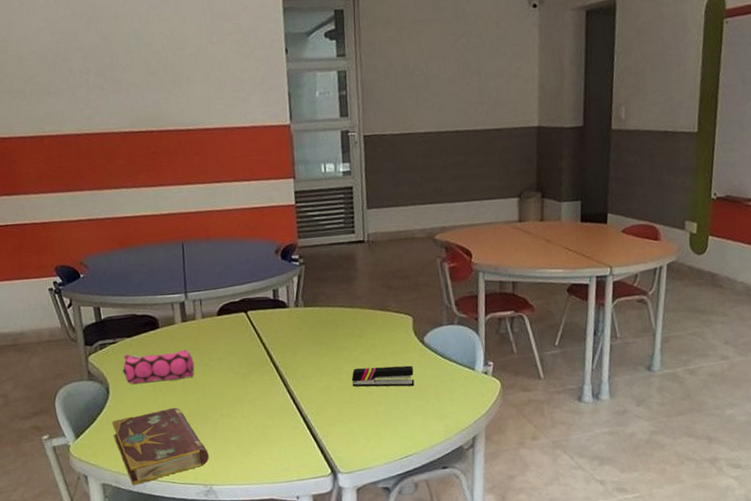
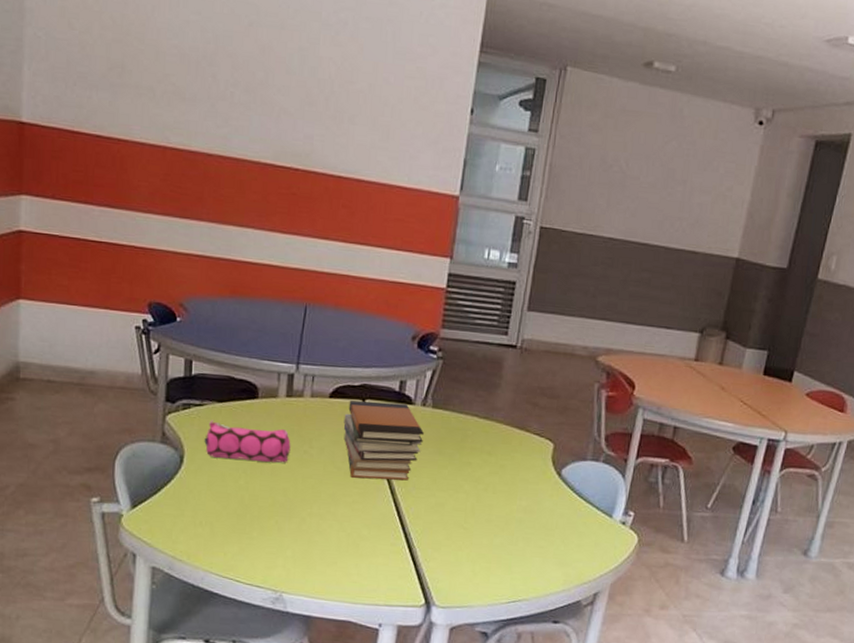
book: present [112,407,209,486] -> none [177,493,286,577]
book stack: none [232,308,302,379] -> present [343,400,425,481]
stapler: present [351,365,415,387] -> none [469,489,543,522]

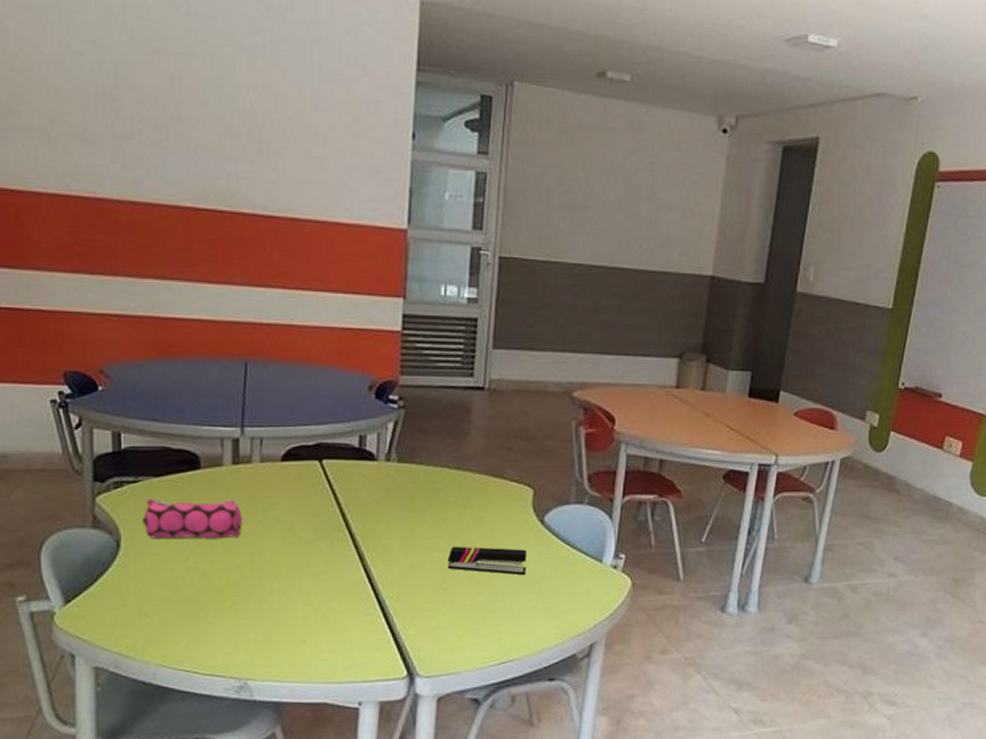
book stack: present [343,400,425,481] -> none [300,461,392,546]
stapler: none [469,489,543,522] -> present [447,546,526,575]

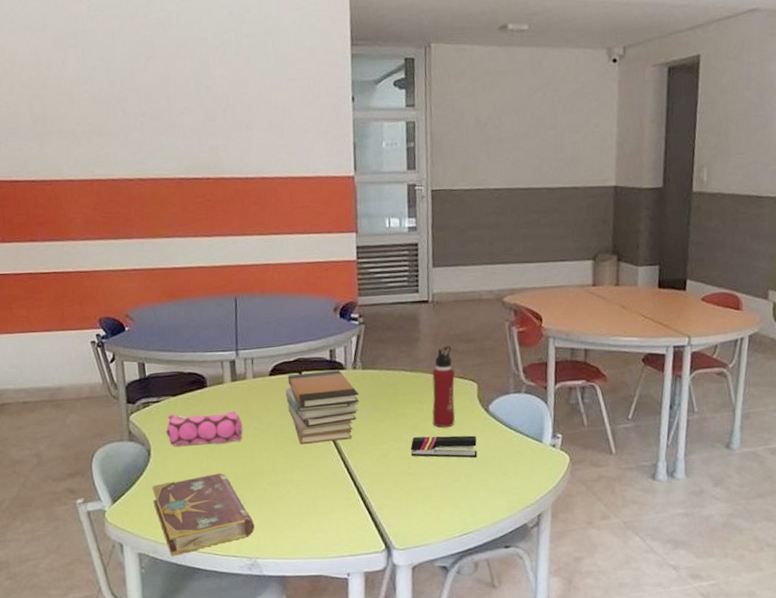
book: none [118,574,248,673] -> present [152,473,255,557]
book stack: none [300,461,392,546] -> present [285,370,359,444]
water bottle: none [477,443,508,539] -> present [432,346,455,428]

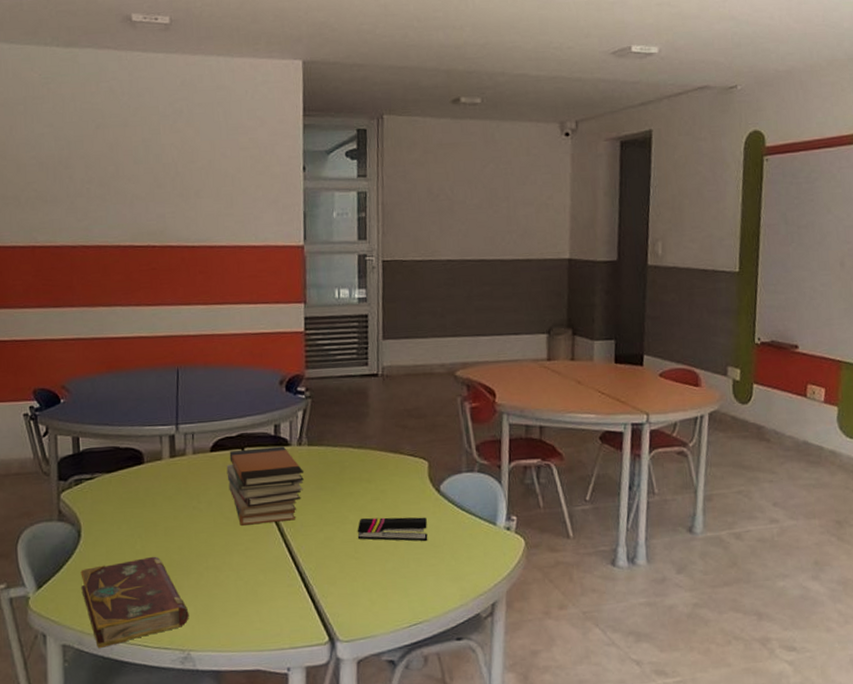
pencil case: present [166,411,243,446] -> none [98,489,181,527]
water bottle: present [432,346,455,428] -> none [380,421,405,509]

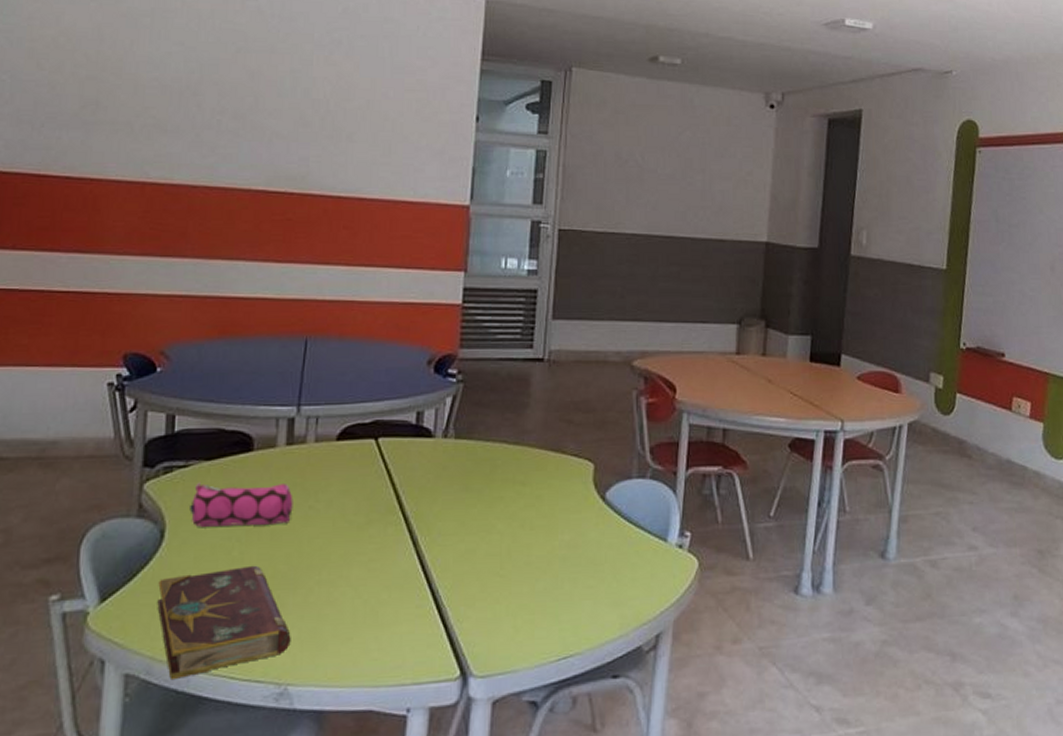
pencil case: none [98,489,181,527] -> present [190,482,293,527]
book stack: present [226,446,305,526] -> none [354,438,448,531]
stapler: present [357,517,428,541] -> none [504,527,587,558]

